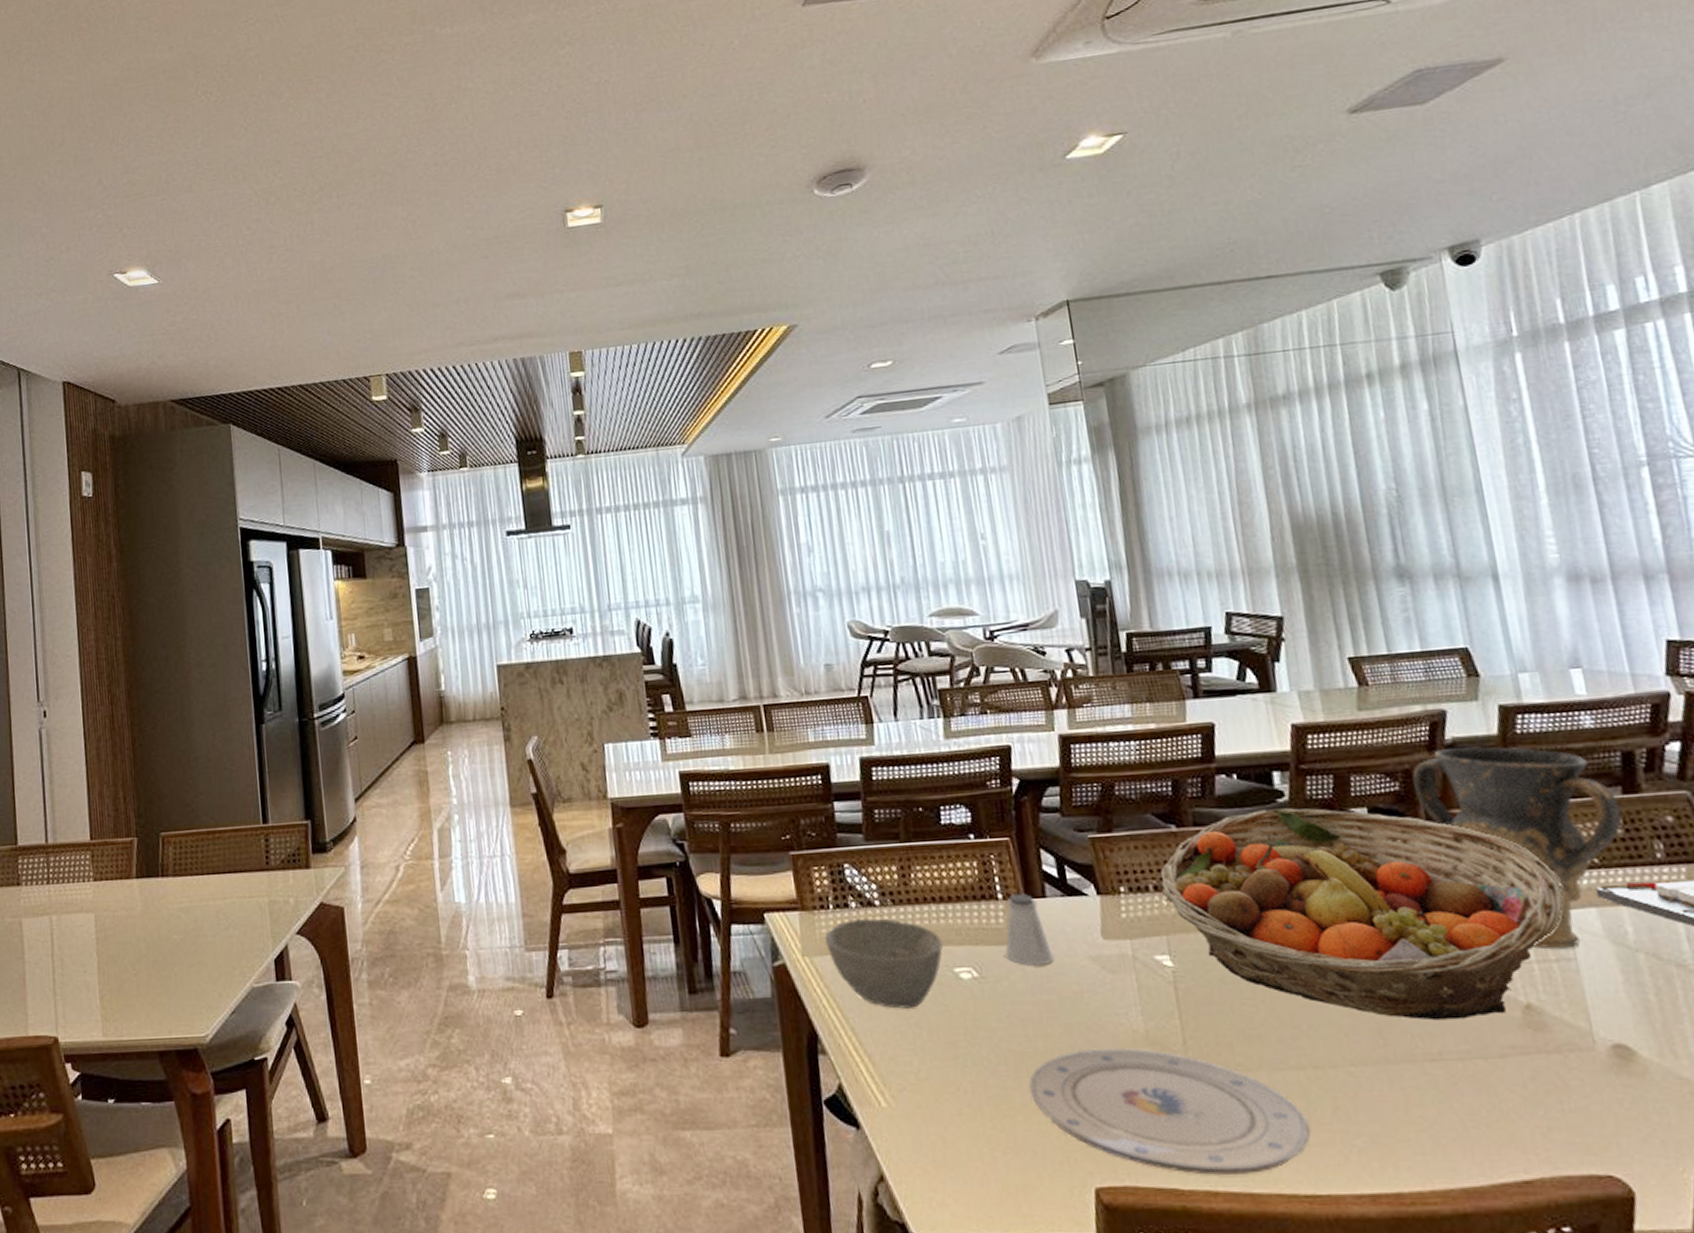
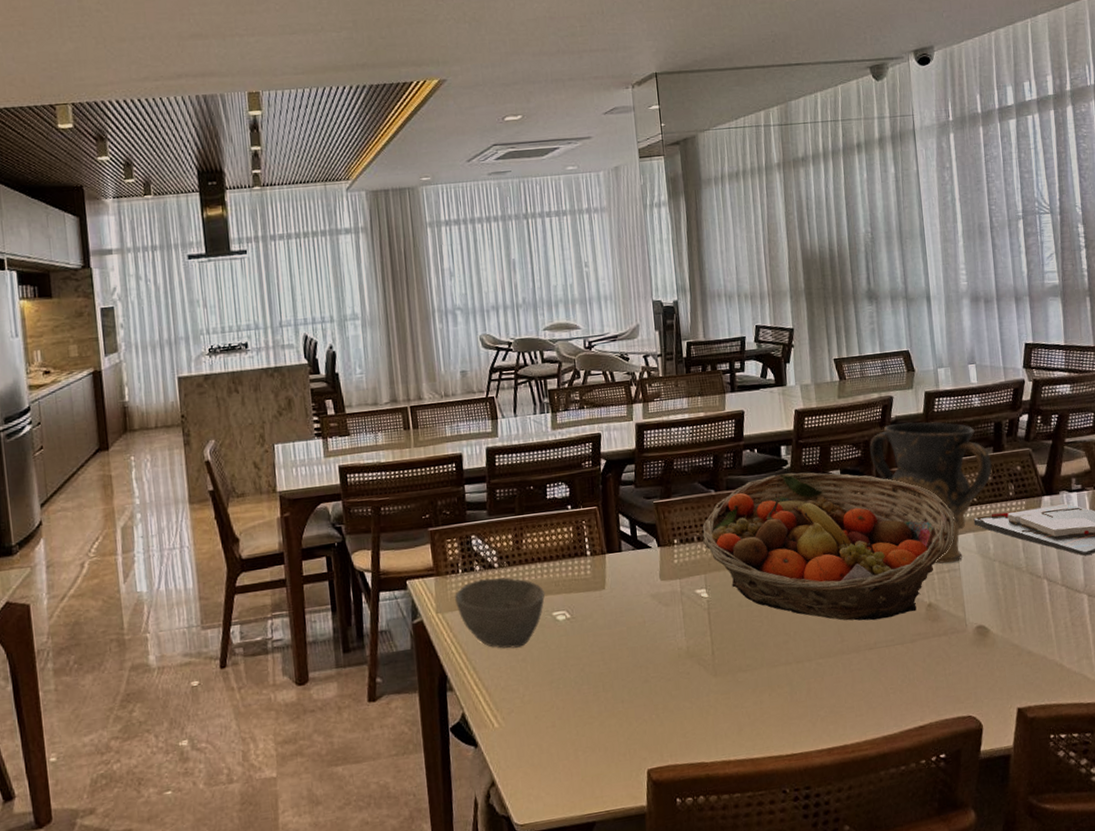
saltshaker: present [1004,893,1055,966] -> none [590,550,626,606]
plate: present [1029,1047,1310,1175] -> none [604,661,792,750]

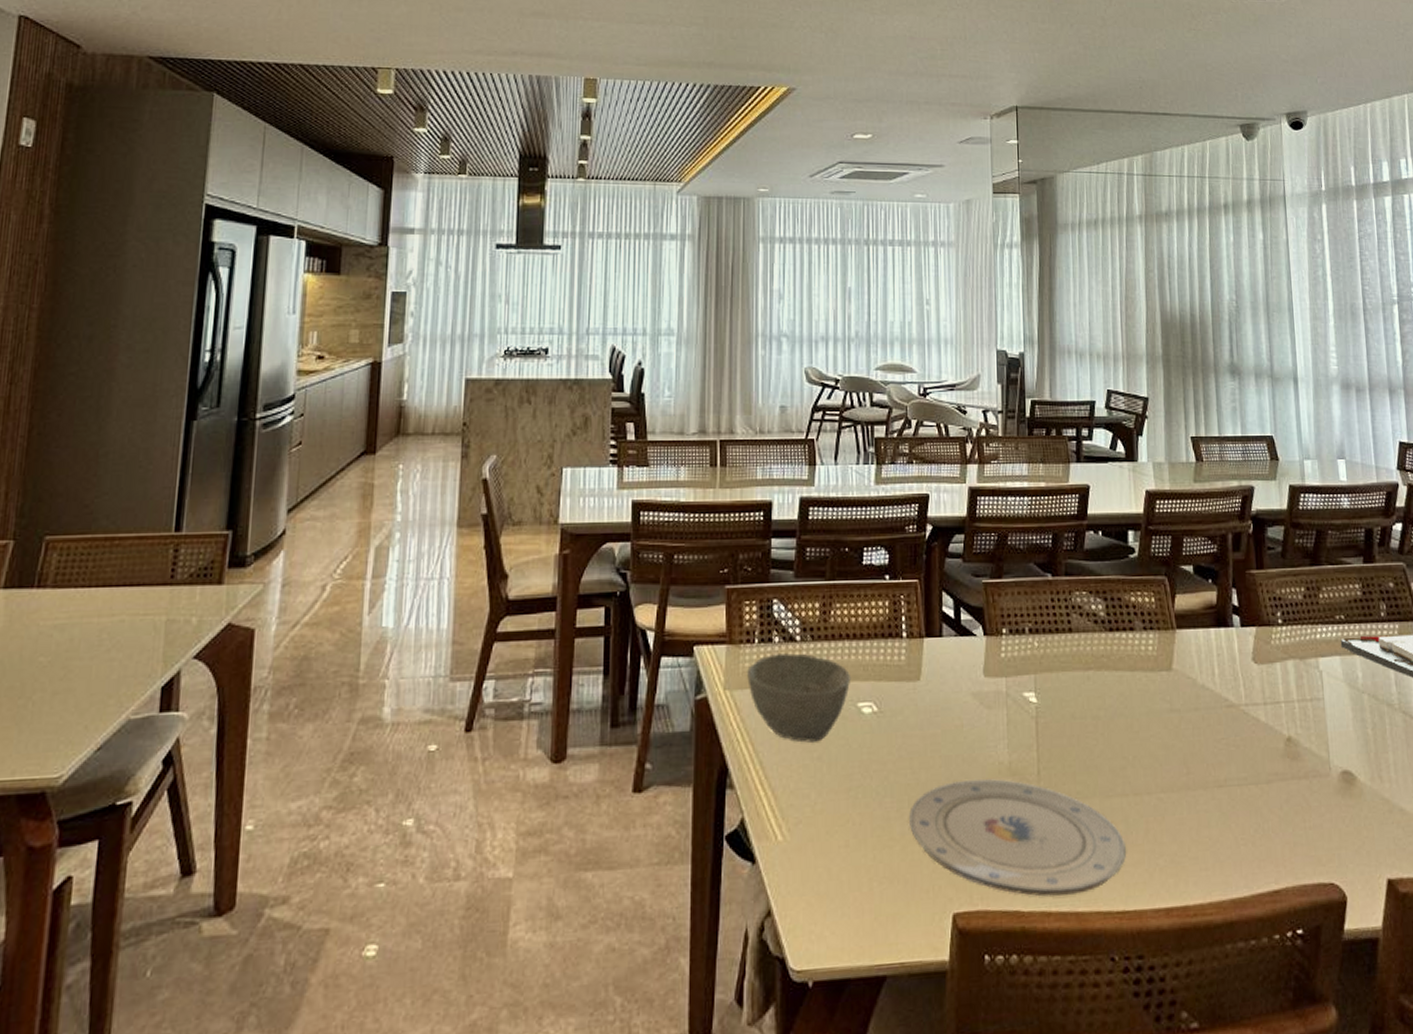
plate: none [604,661,792,750] -> present [909,778,1126,897]
fruit basket: present [702,472,955,621] -> none [1034,563,1319,752]
vase: present [869,422,992,564] -> none [1226,518,1362,691]

